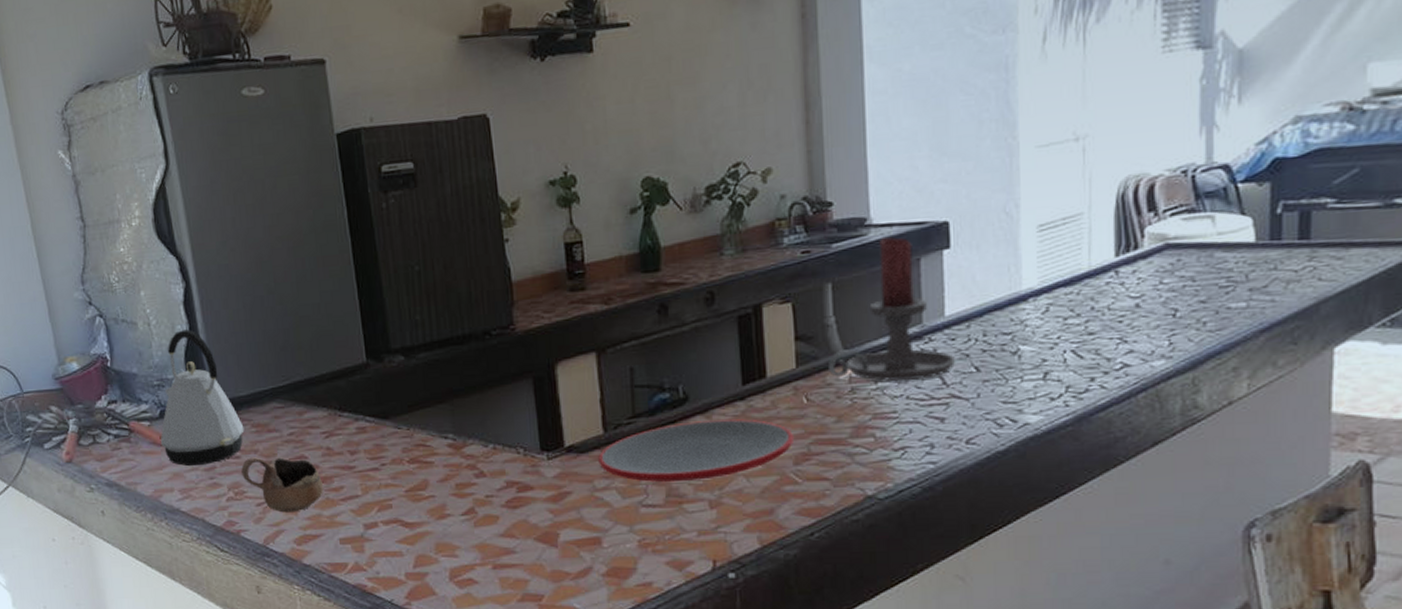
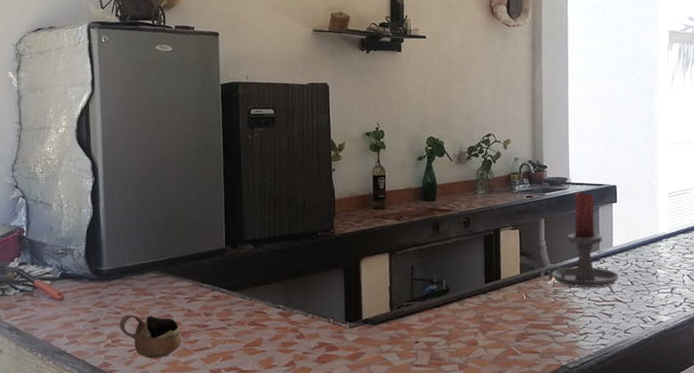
kettle: present [160,329,245,467] -> none [57,213,126,318]
plate: present [598,419,795,483] -> none [385,307,517,350]

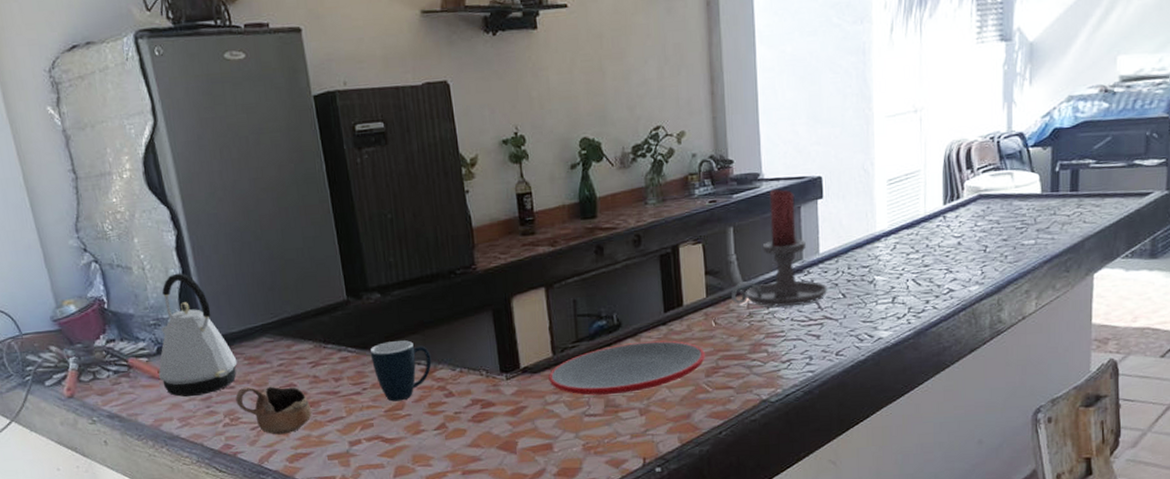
kettle: none [57,213,126,318] -> present [158,273,238,397]
mug: none [239,286,289,338] -> present [371,340,432,402]
plate: none [385,307,517,350] -> present [548,340,706,395]

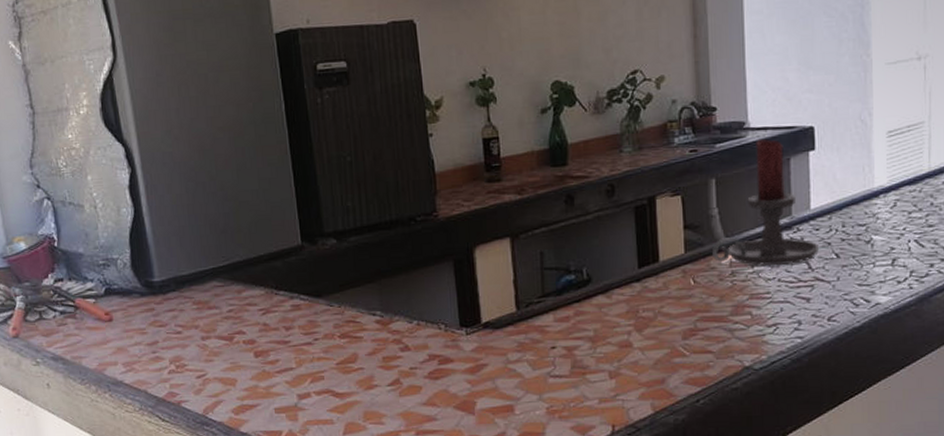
kettle: present [158,273,238,397] -> none [105,212,186,342]
cup: present [235,386,312,435] -> none [182,332,260,384]
mug: present [371,340,432,402] -> none [324,289,388,354]
plate: present [548,340,706,395] -> none [511,298,683,356]

